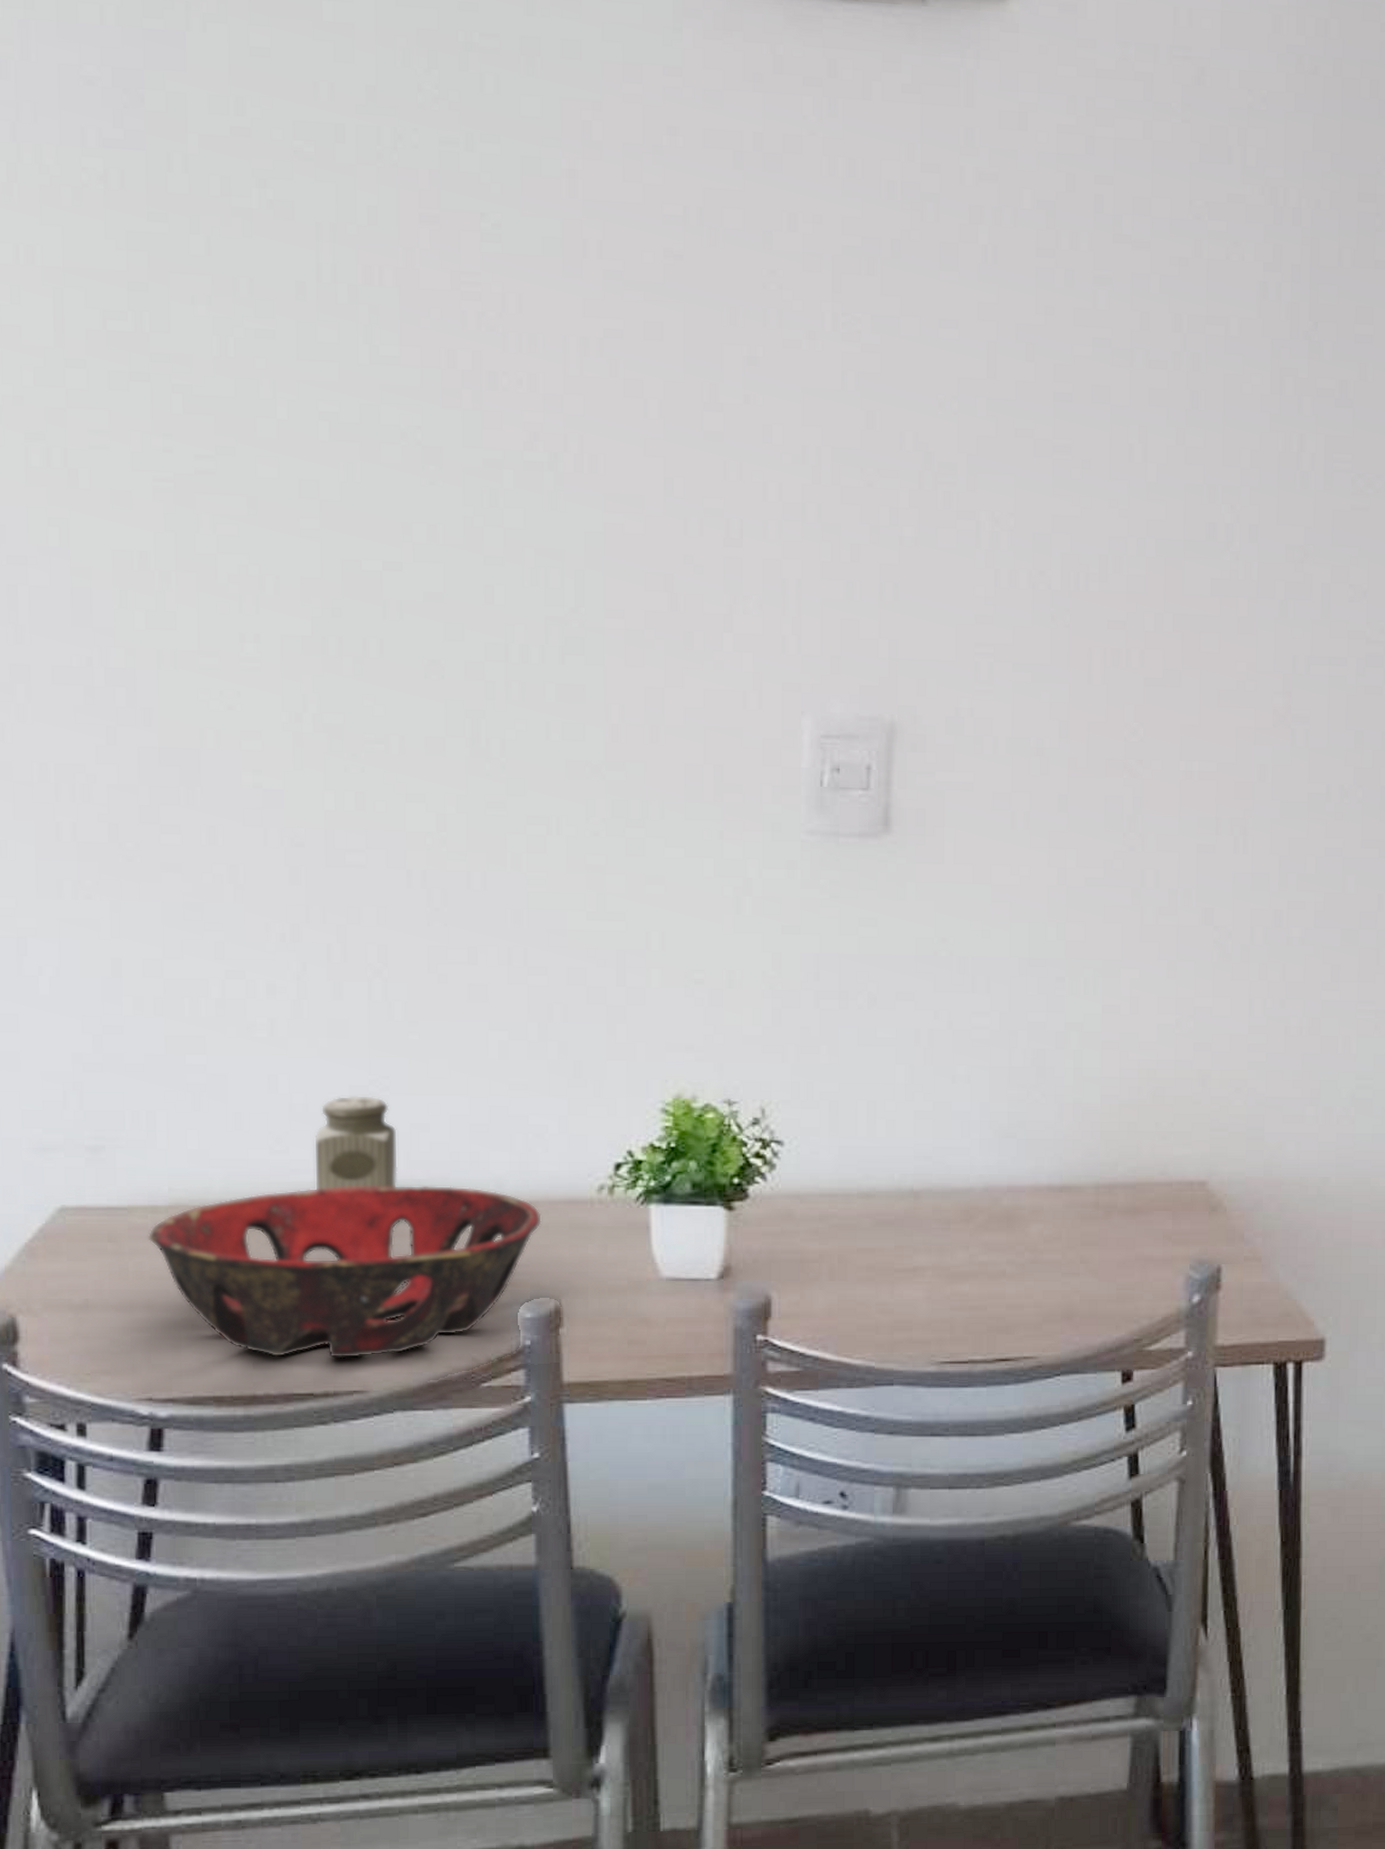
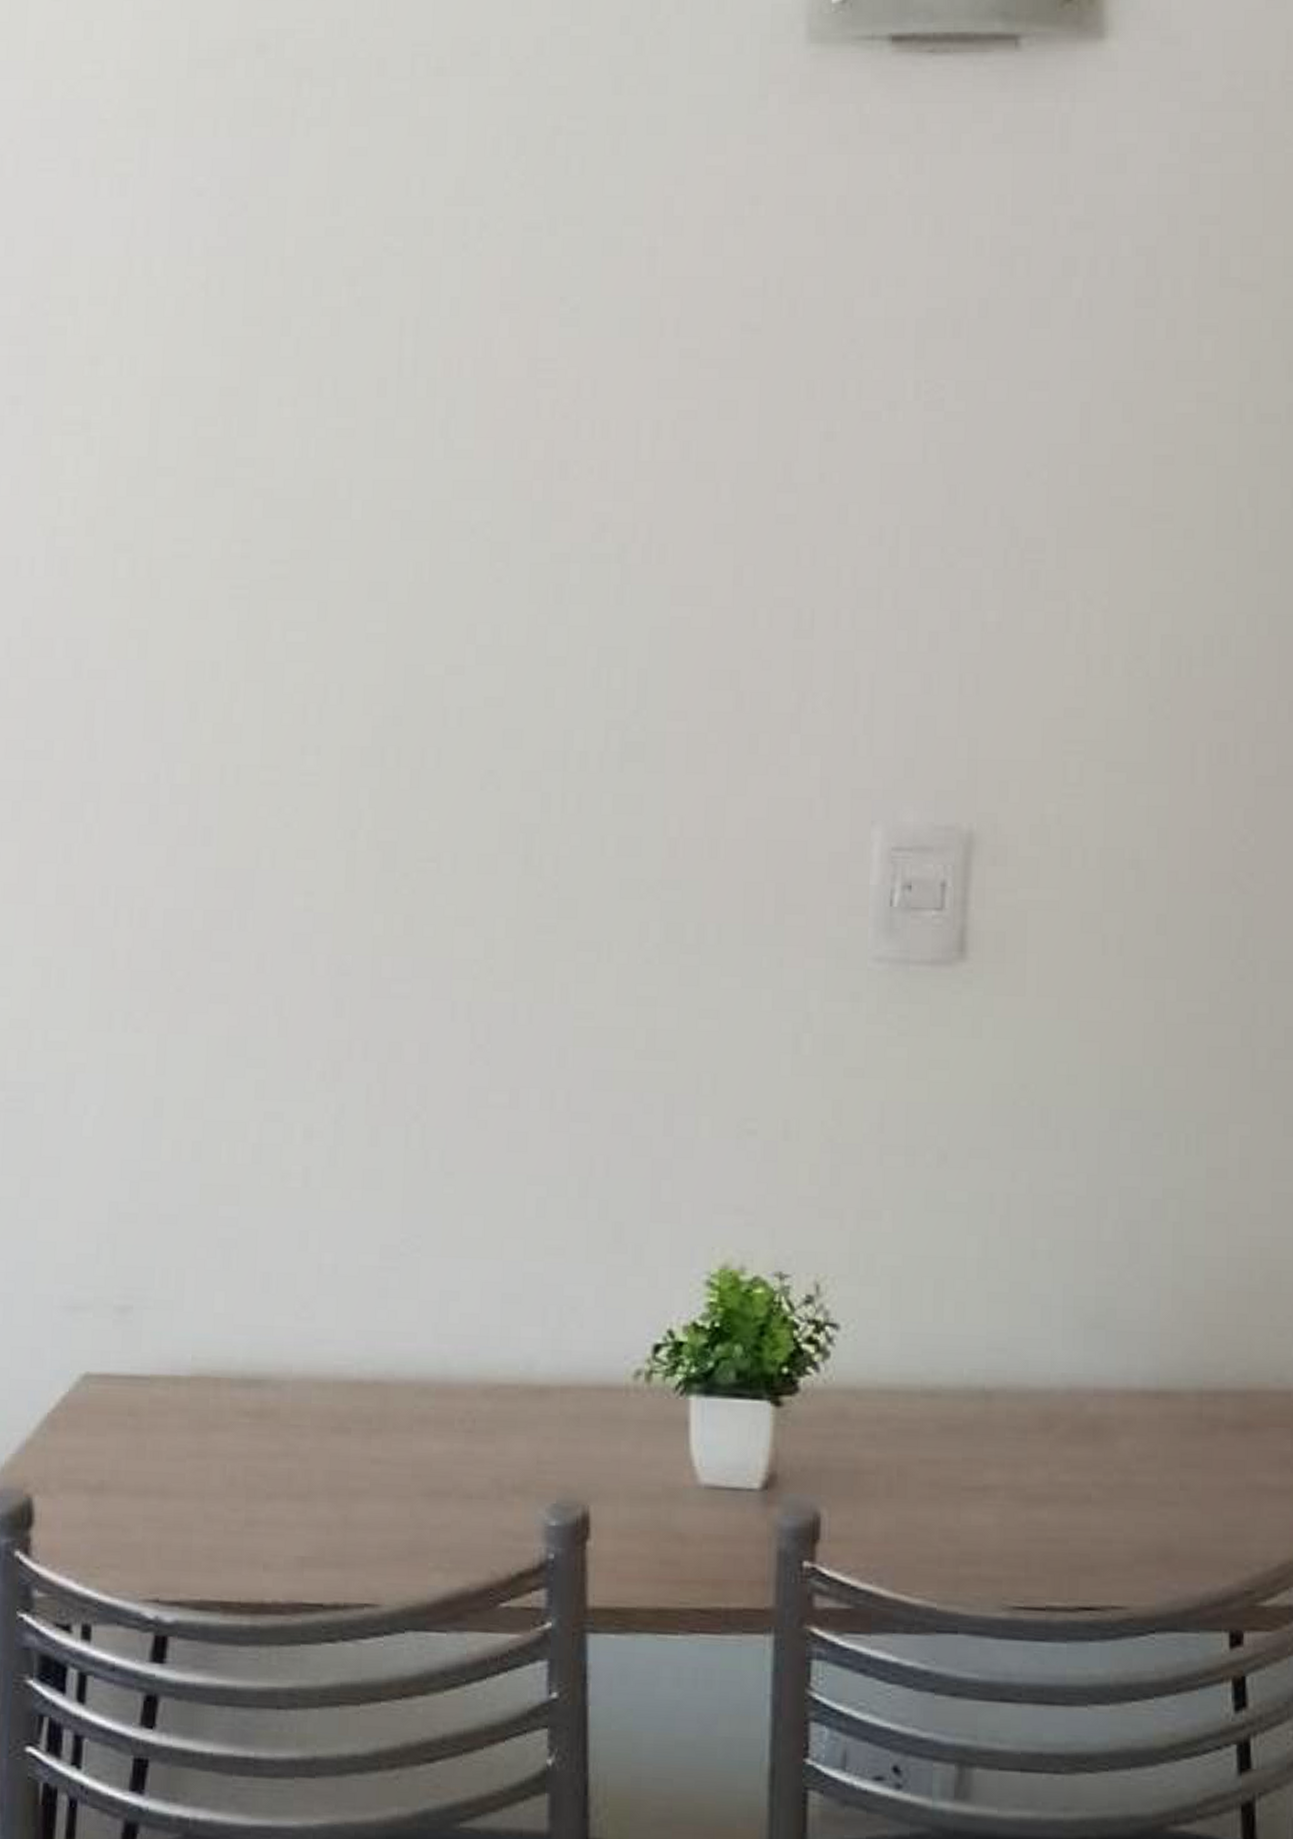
decorative bowl: present [147,1185,542,1359] -> none [167,1361,573,1565]
salt shaker: present [313,1095,398,1190] -> none [337,1255,426,1365]

